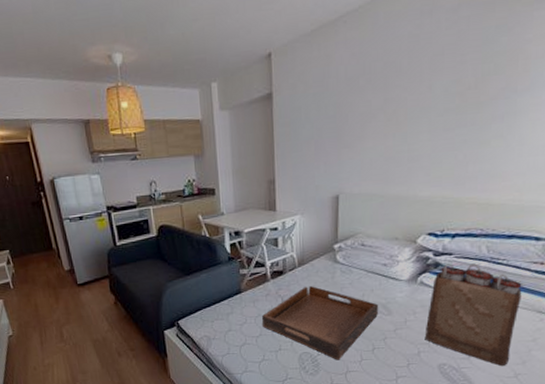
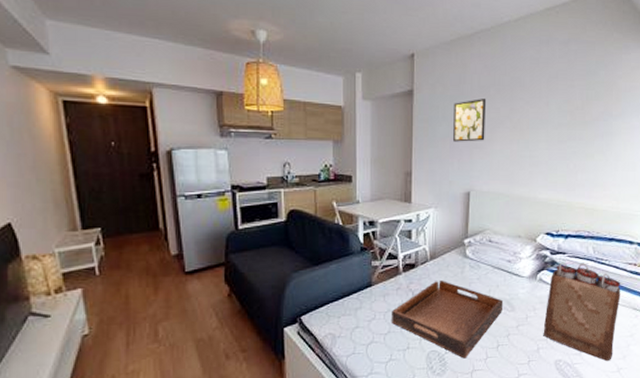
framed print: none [317,90,355,144] -> present [453,98,487,142]

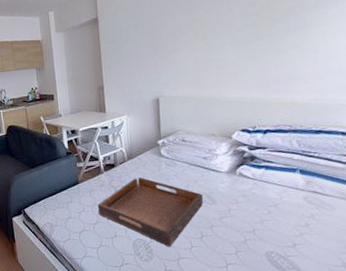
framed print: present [453,98,487,142] -> none [135,13,169,56]
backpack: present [543,262,621,362] -> none [249,156,338,255]

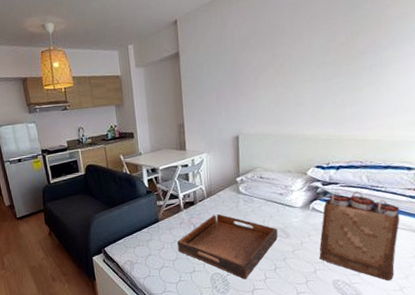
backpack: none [249,156,338,255] -> present [319,191,400,281]

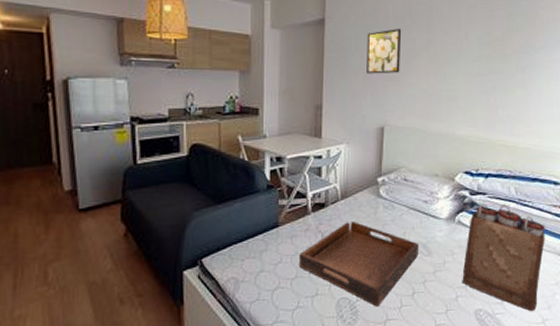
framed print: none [217,49,249,93] -> present [367,28,402,74]

